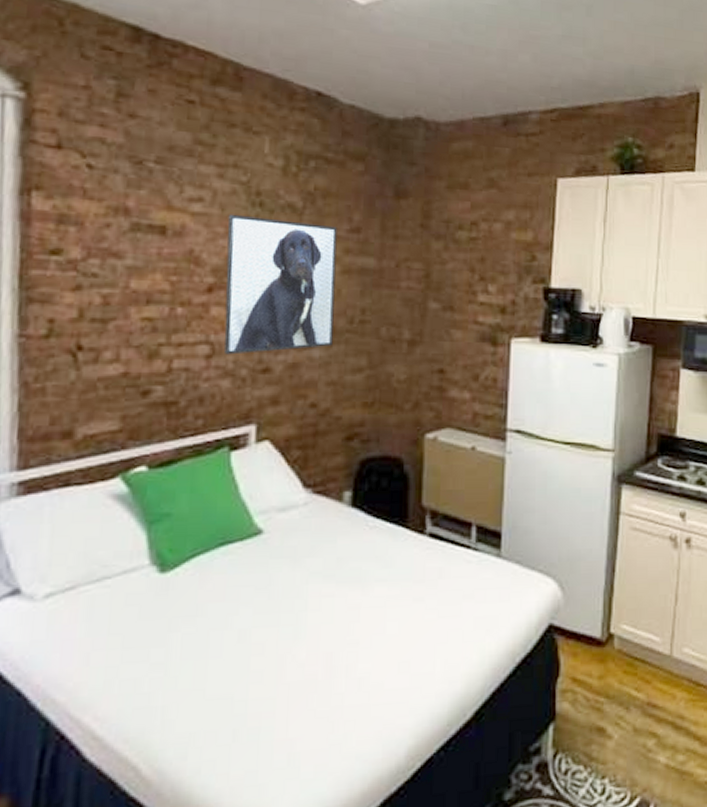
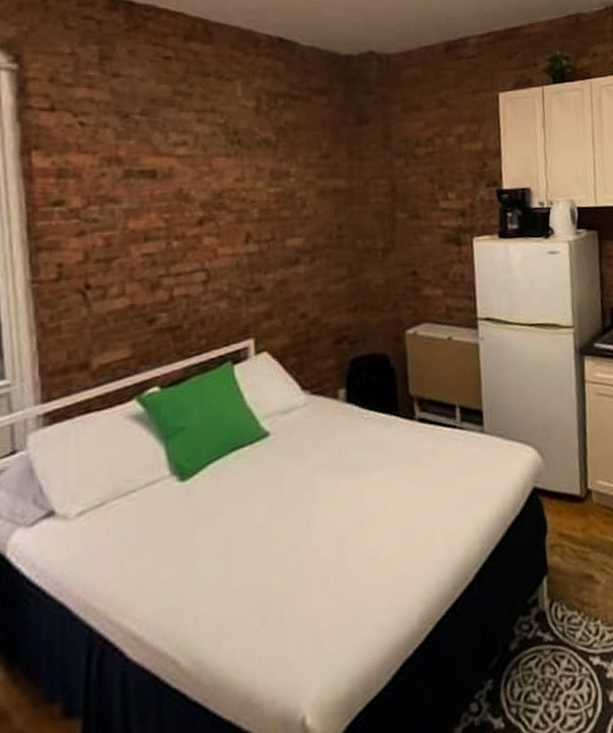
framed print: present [224,214,337,355] -> none [210,153,315,279]

